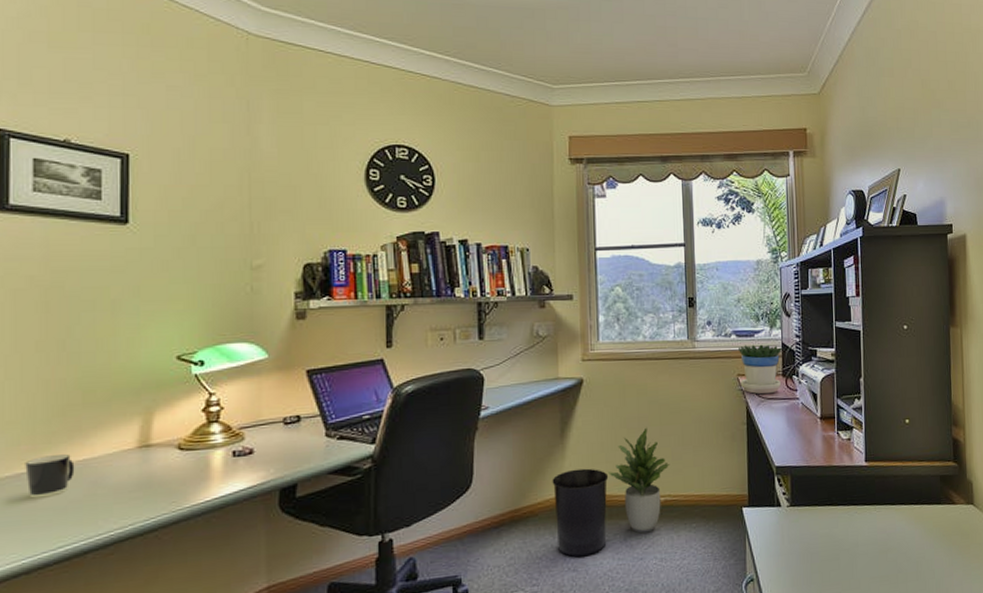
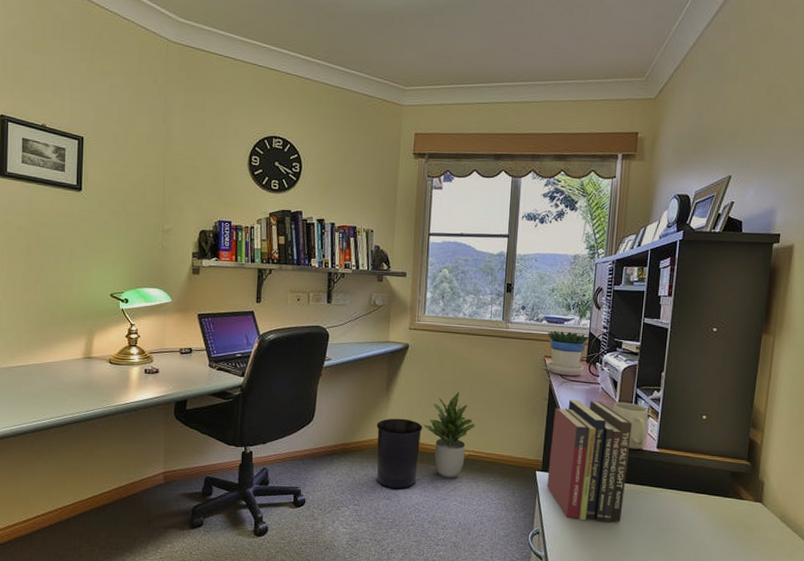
mug: present [25,454,75,498] -> none [14,356,44,386]
books: none [755,418,839,557] -> present [547,400,632,523]
mug: none [815,415,854,467] -> present [612,401,649,449]

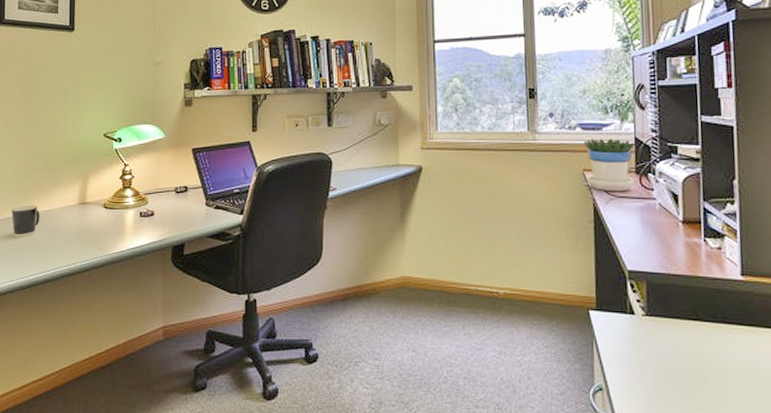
mug: none [14,356,44,386] -> present [11,206,40,237]
waste bin: present [376,418,423,490] -> none [392,253,447,339]
potted plant: present [423,391,476,479] -> none [447,218,510,324]
books: present [547,400,632,523] -> none [603,221,707,374]
mug: present [612,401,649,449] -> none [675,219,726,278]

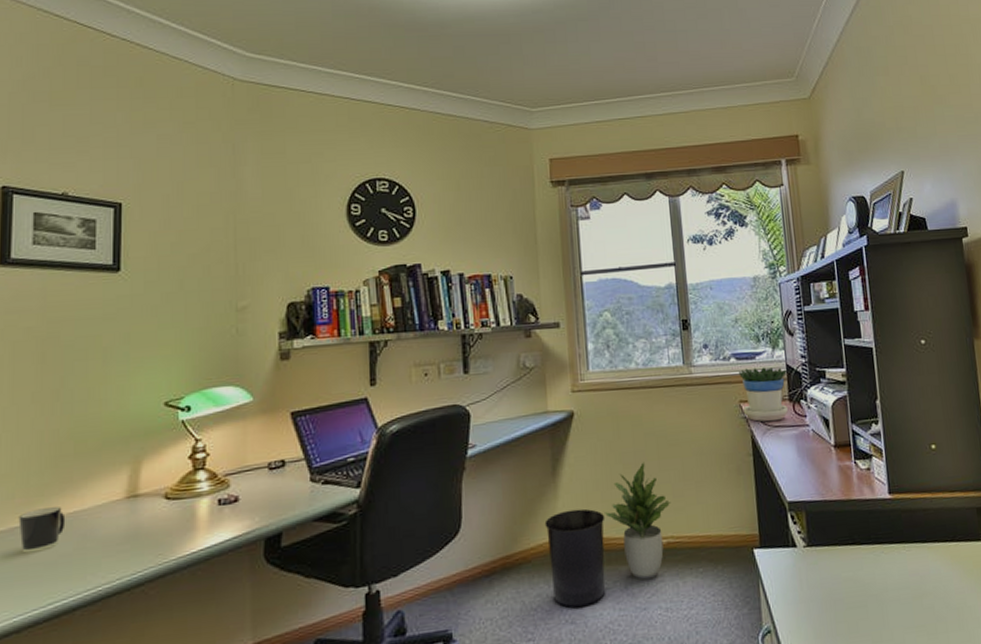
waste bin: none [392,253,447,339] -> present [544,508,606,609]
potted plant: none [447,218,510,324] -> present [605,462,672,581]

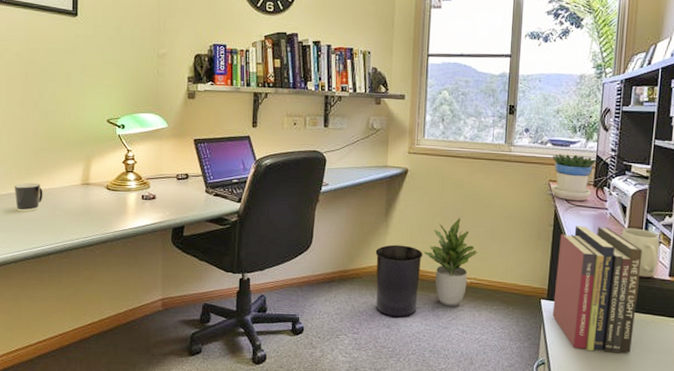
books: none [762,447,865,605] -> present [552,226,643,353]
mug: none [828,442,875,500] -> present [621,227,660,277]

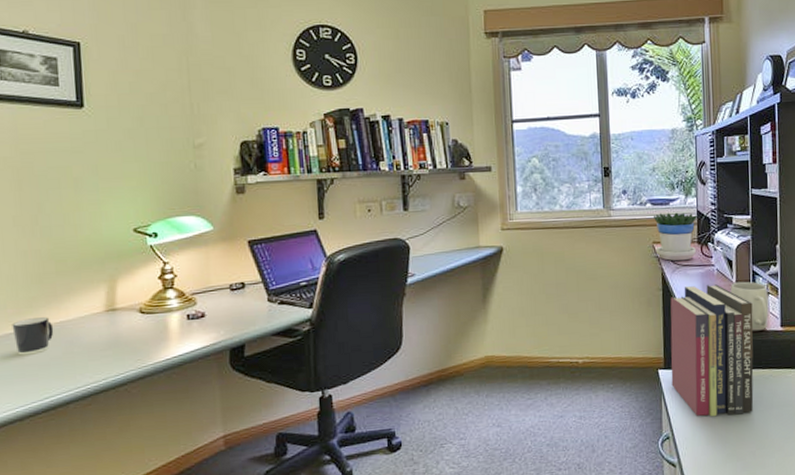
waste bin: present [375,244,423,318] -> none [475,331,529,414]
potted plant: present [423,217,479,307] -> none [529,293,588,393]

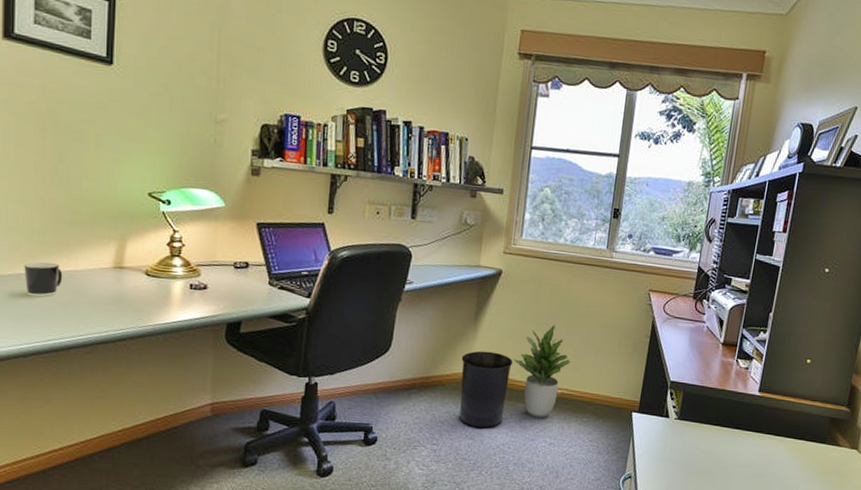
waste bin: none [475,331,529,414] -> present [459,350,514,429]
potted plant: none [529,293,588,393] -> present [514,324,572,419]
flowerpot: present [654,212,697,261] -> none [650,263,698,313]
books: present [670,284,754,417] -> none [642,338,736,467]
mug: present [730,281,769,331] -> none [716,342,753,392]

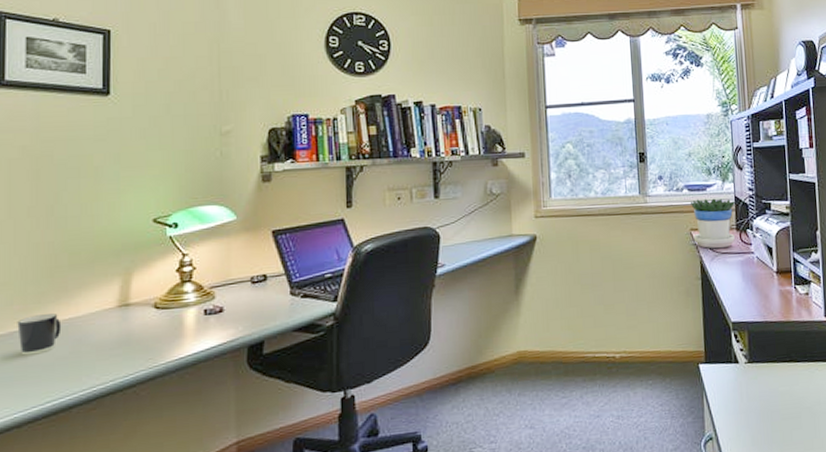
waste bin: present [459,350,514,429] -> none [507,324,564,415]
potted plant: present [514,324,572,419] -> none [563,283,625,391]
flowerpot: none [650,263,698,313] -> present [691,198,736,249]

